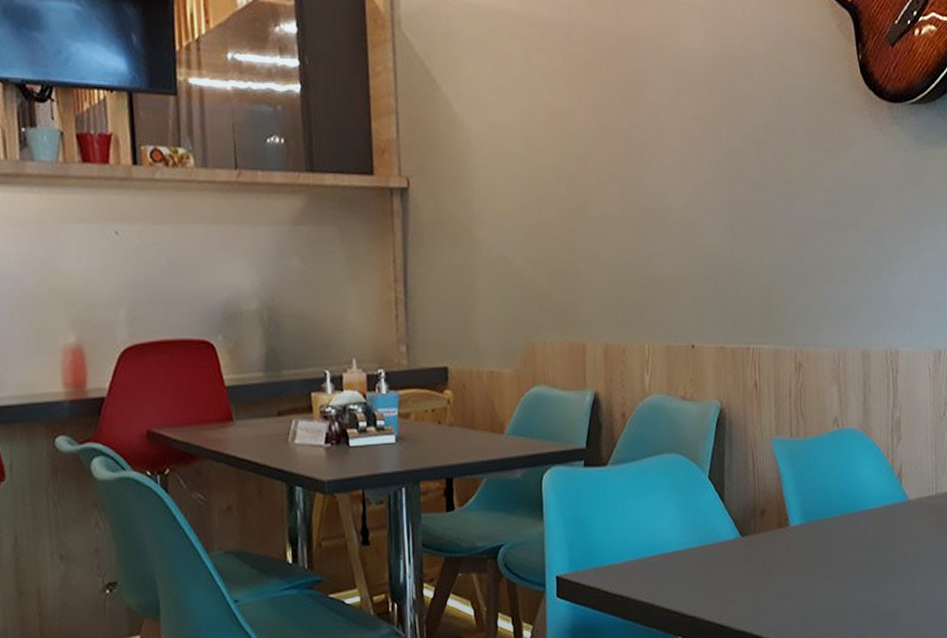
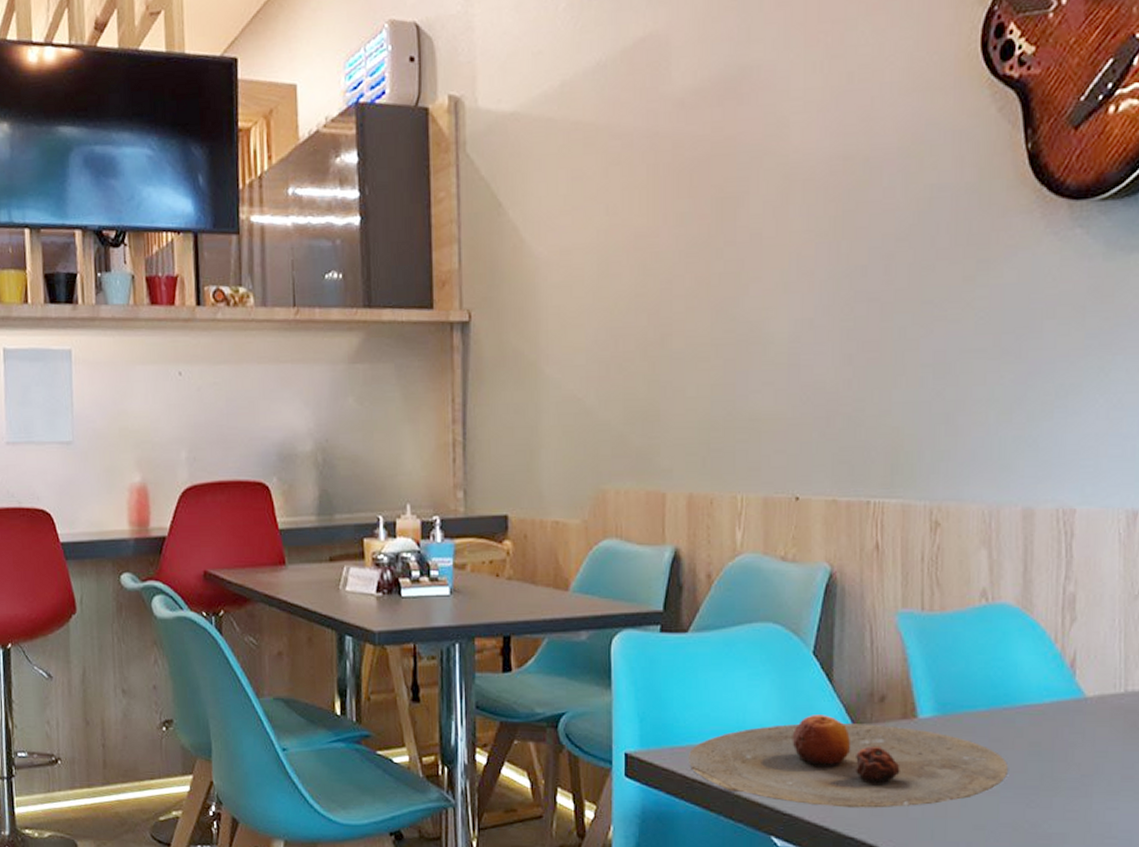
plate: none [609,529,857,607] -> present [687,715,1009,808]

